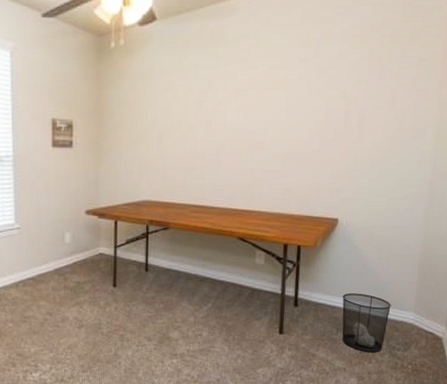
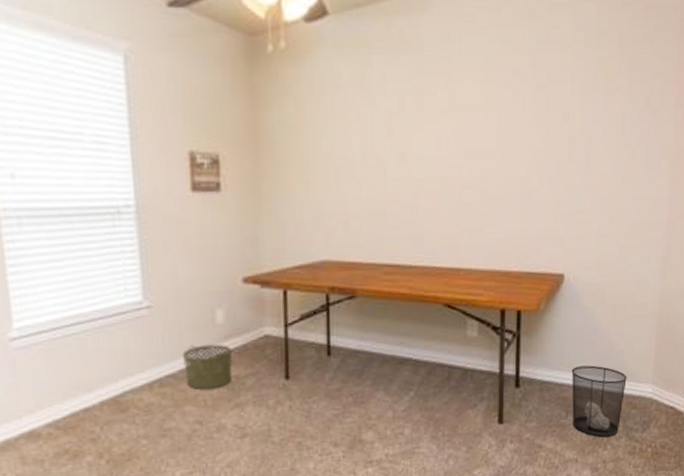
basket: none [41,257,76,291] -> present [183,344,233,390]

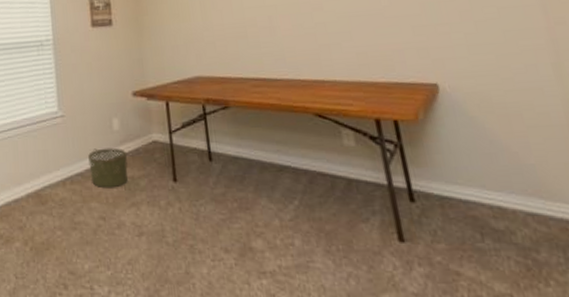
waste bin: present [571,365,627,438] -> none [474,181,560,270]

